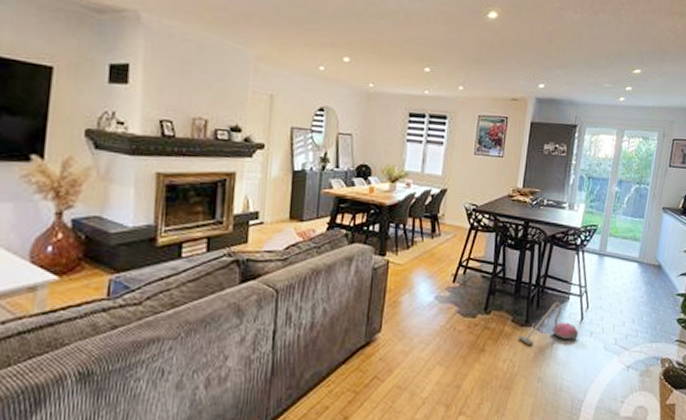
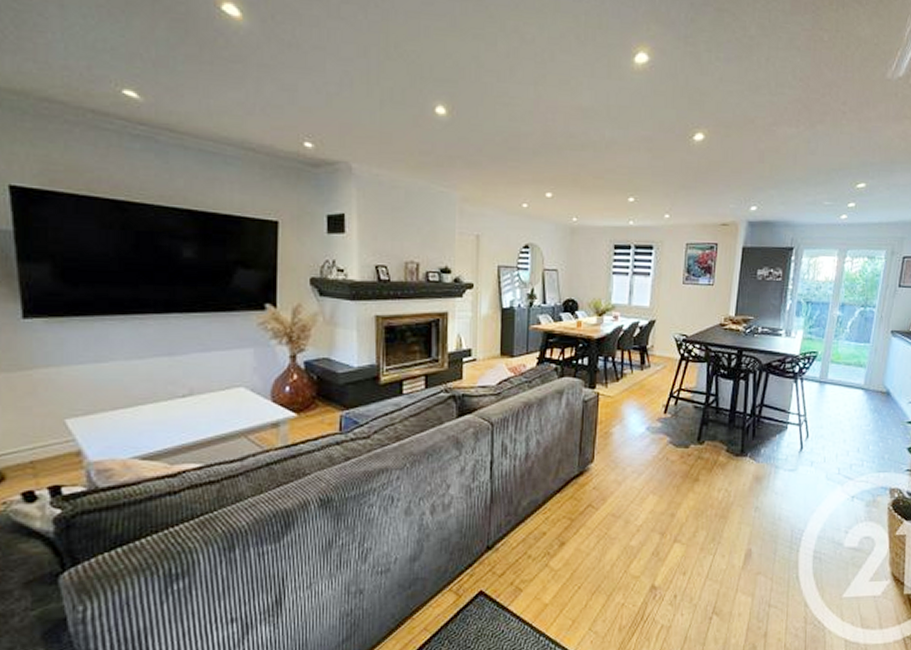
vacuum cleaner: present [519,301,579,345] -> none [734,430,798,475]

